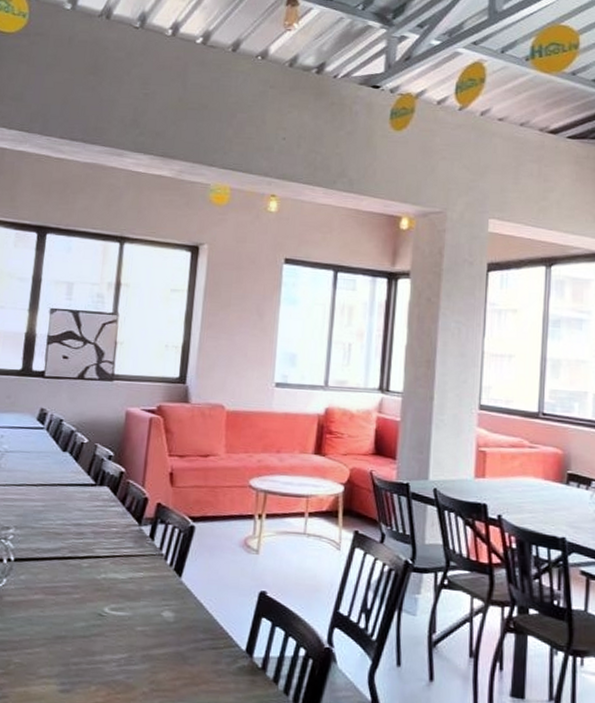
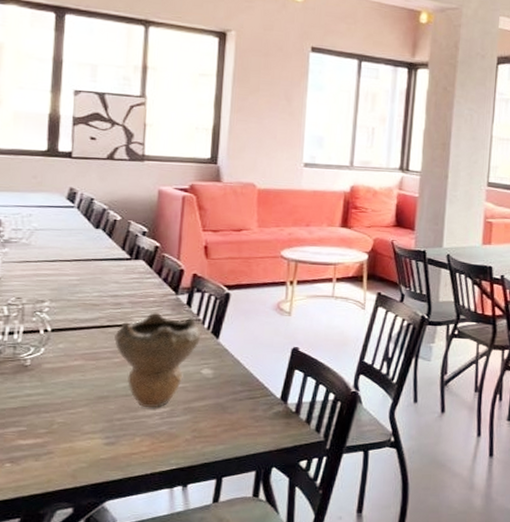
decorative bowl: none [75,544,164,652] -> present [114,312,202,407]

